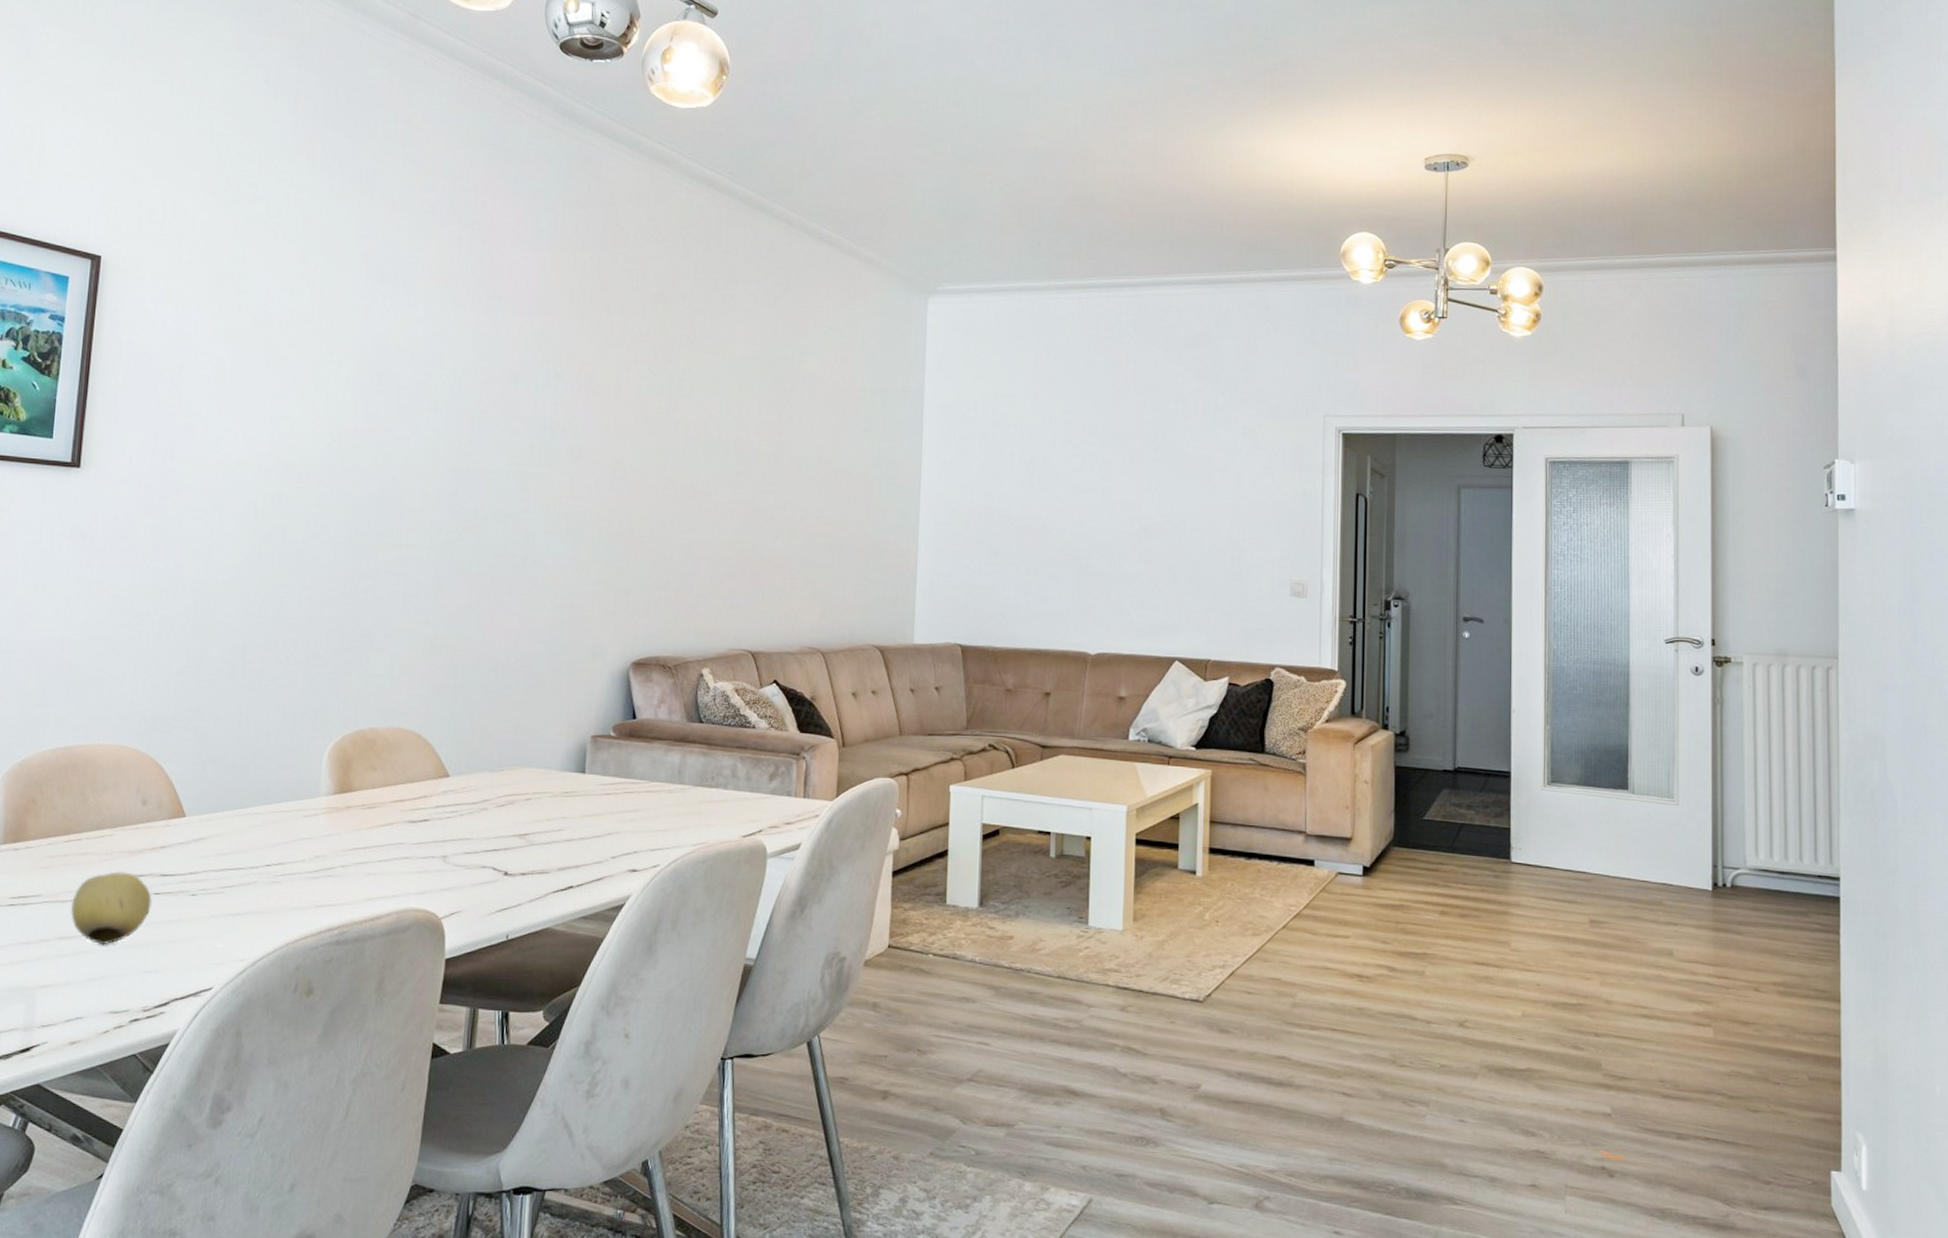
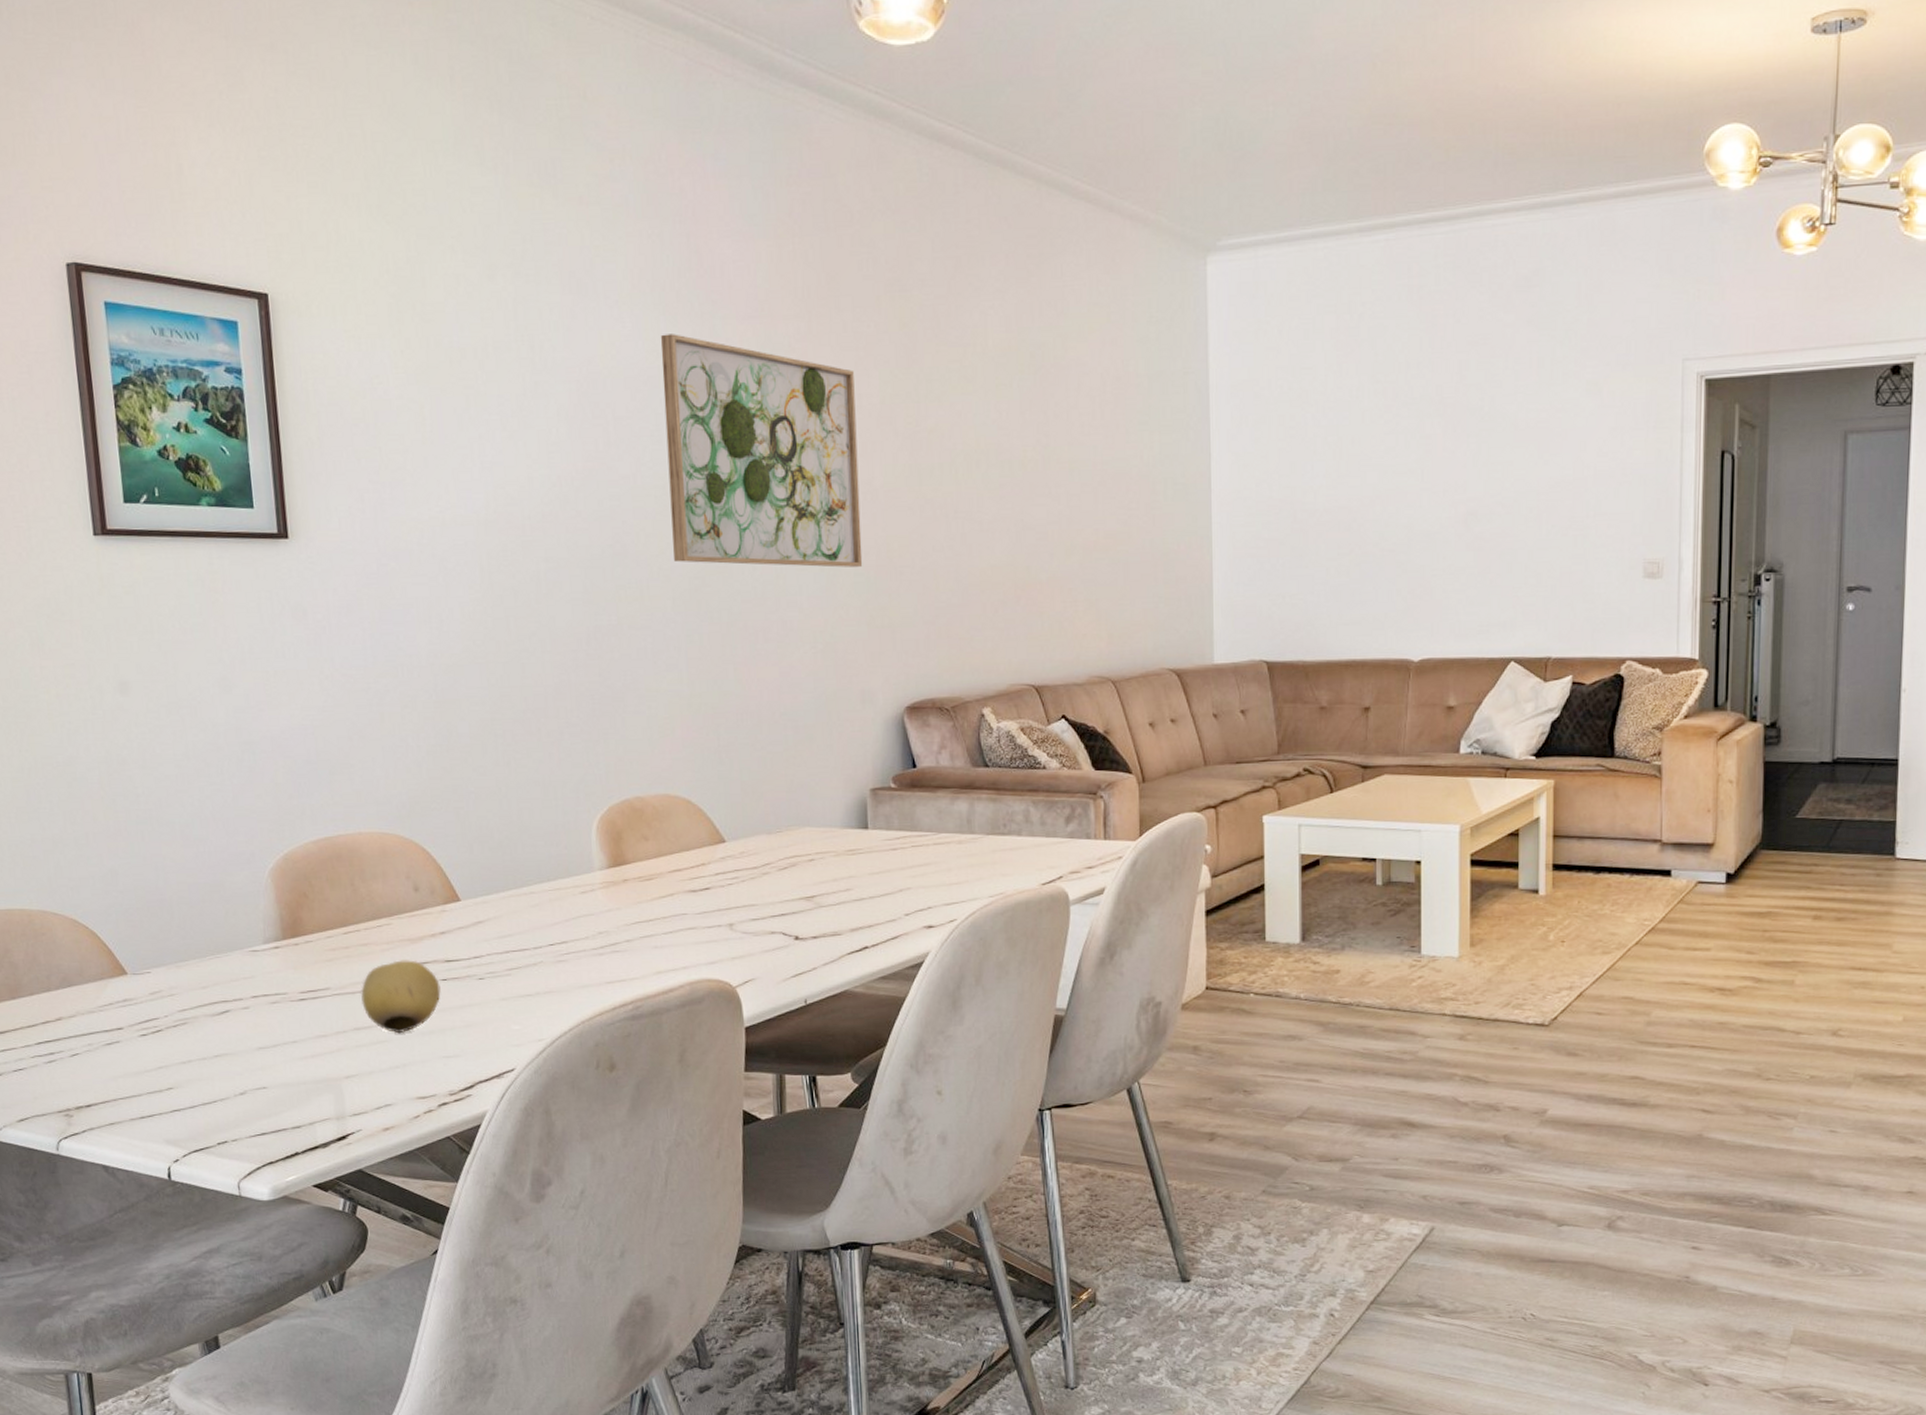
wall art: none [435,320,616,534] -> present [660,334,863,568]

